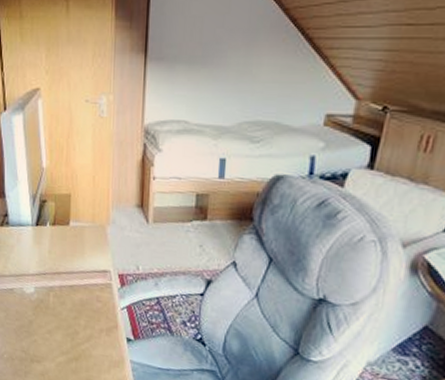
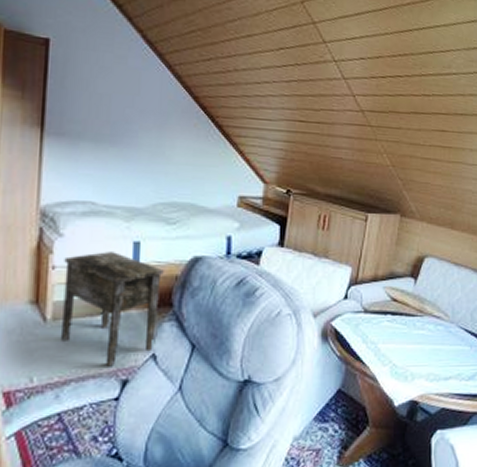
side table: none [160,166,246,267] -> present [61,252,164,367]

